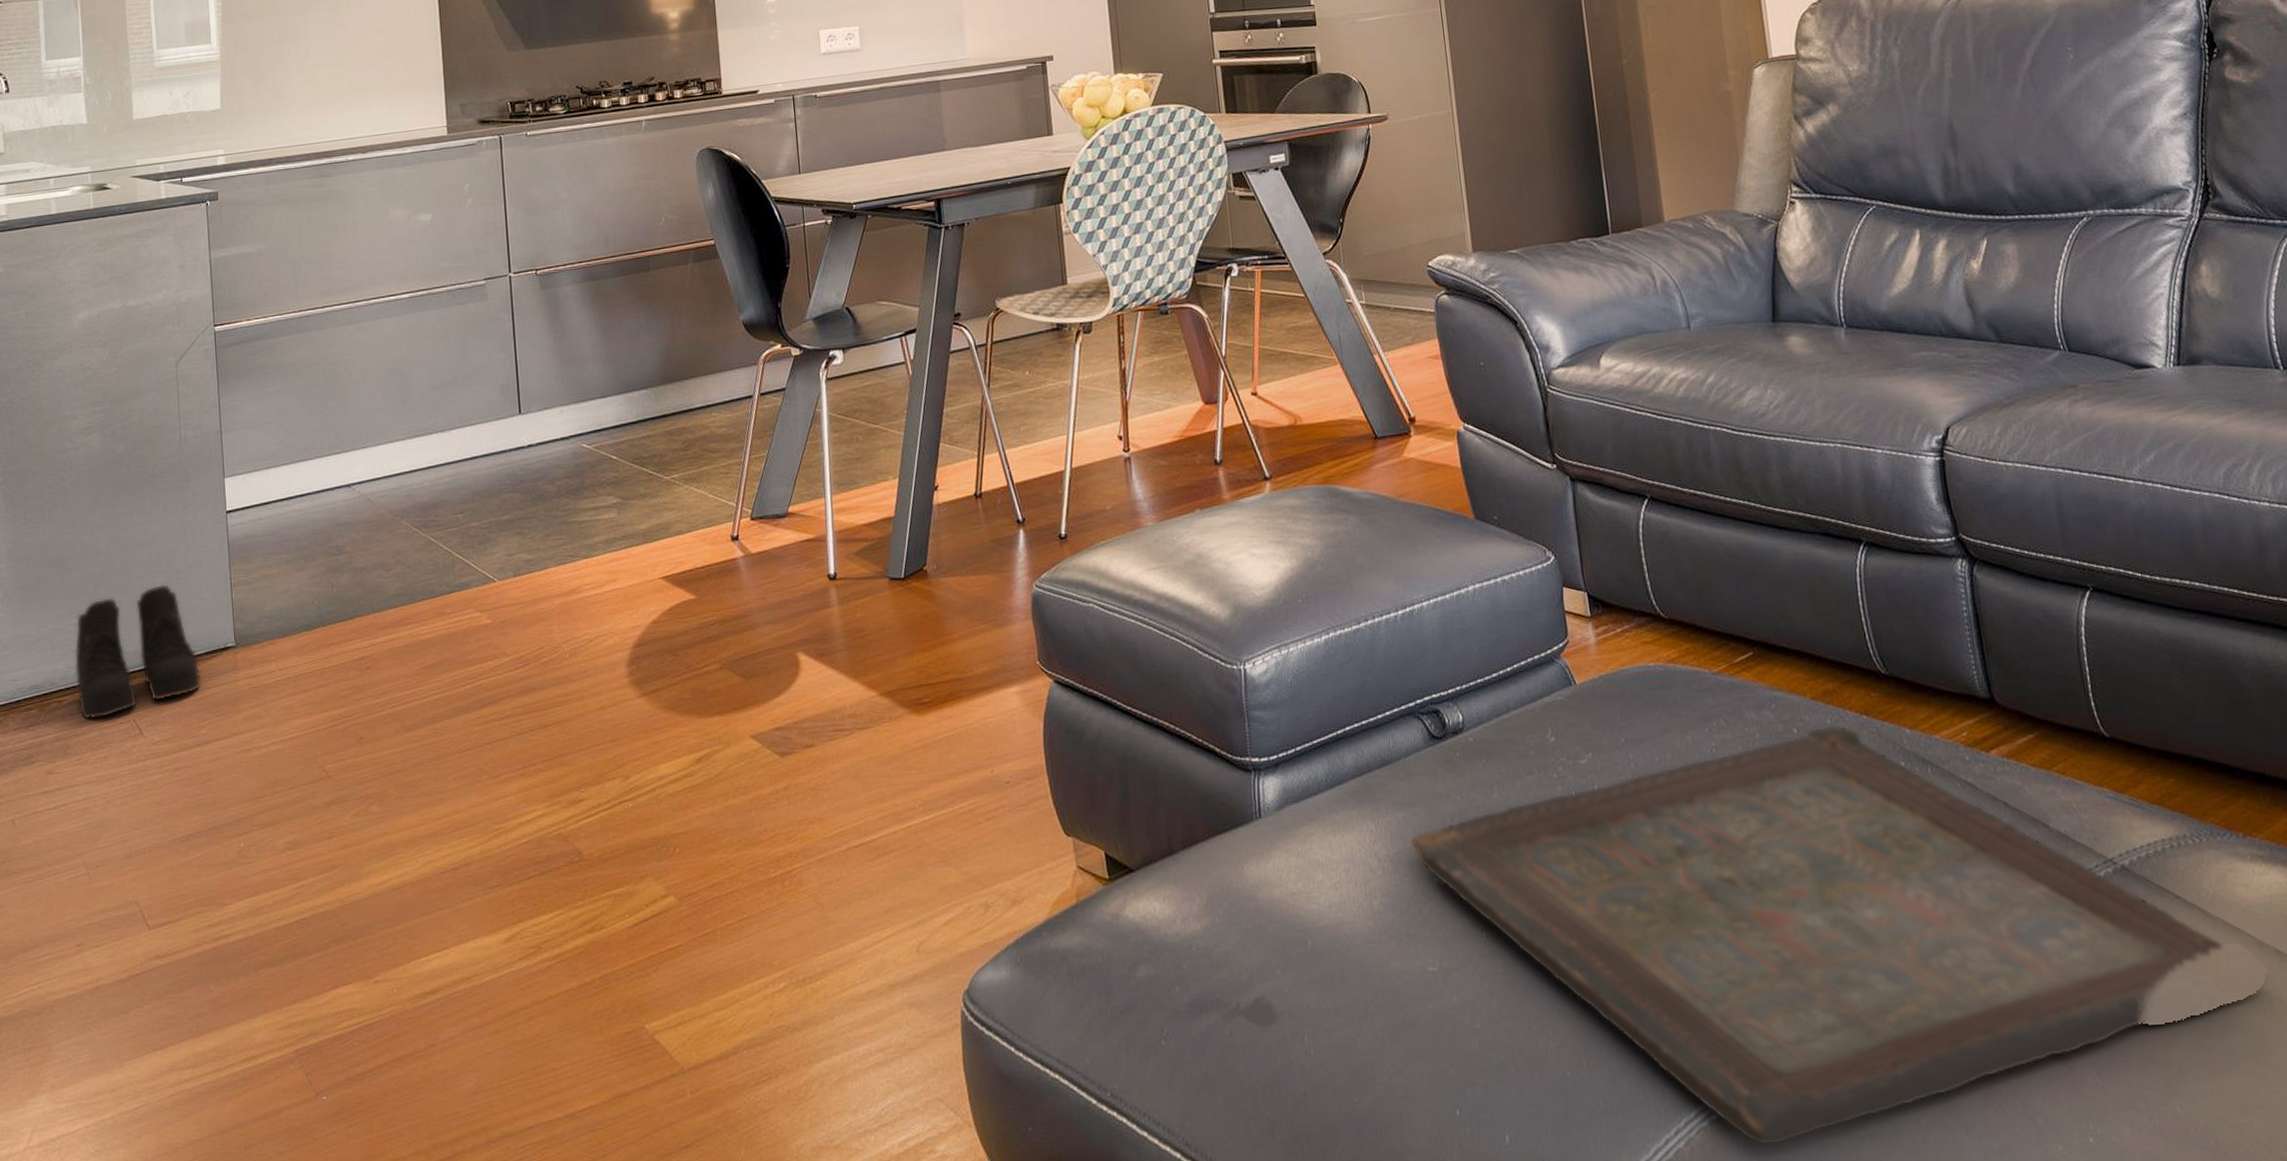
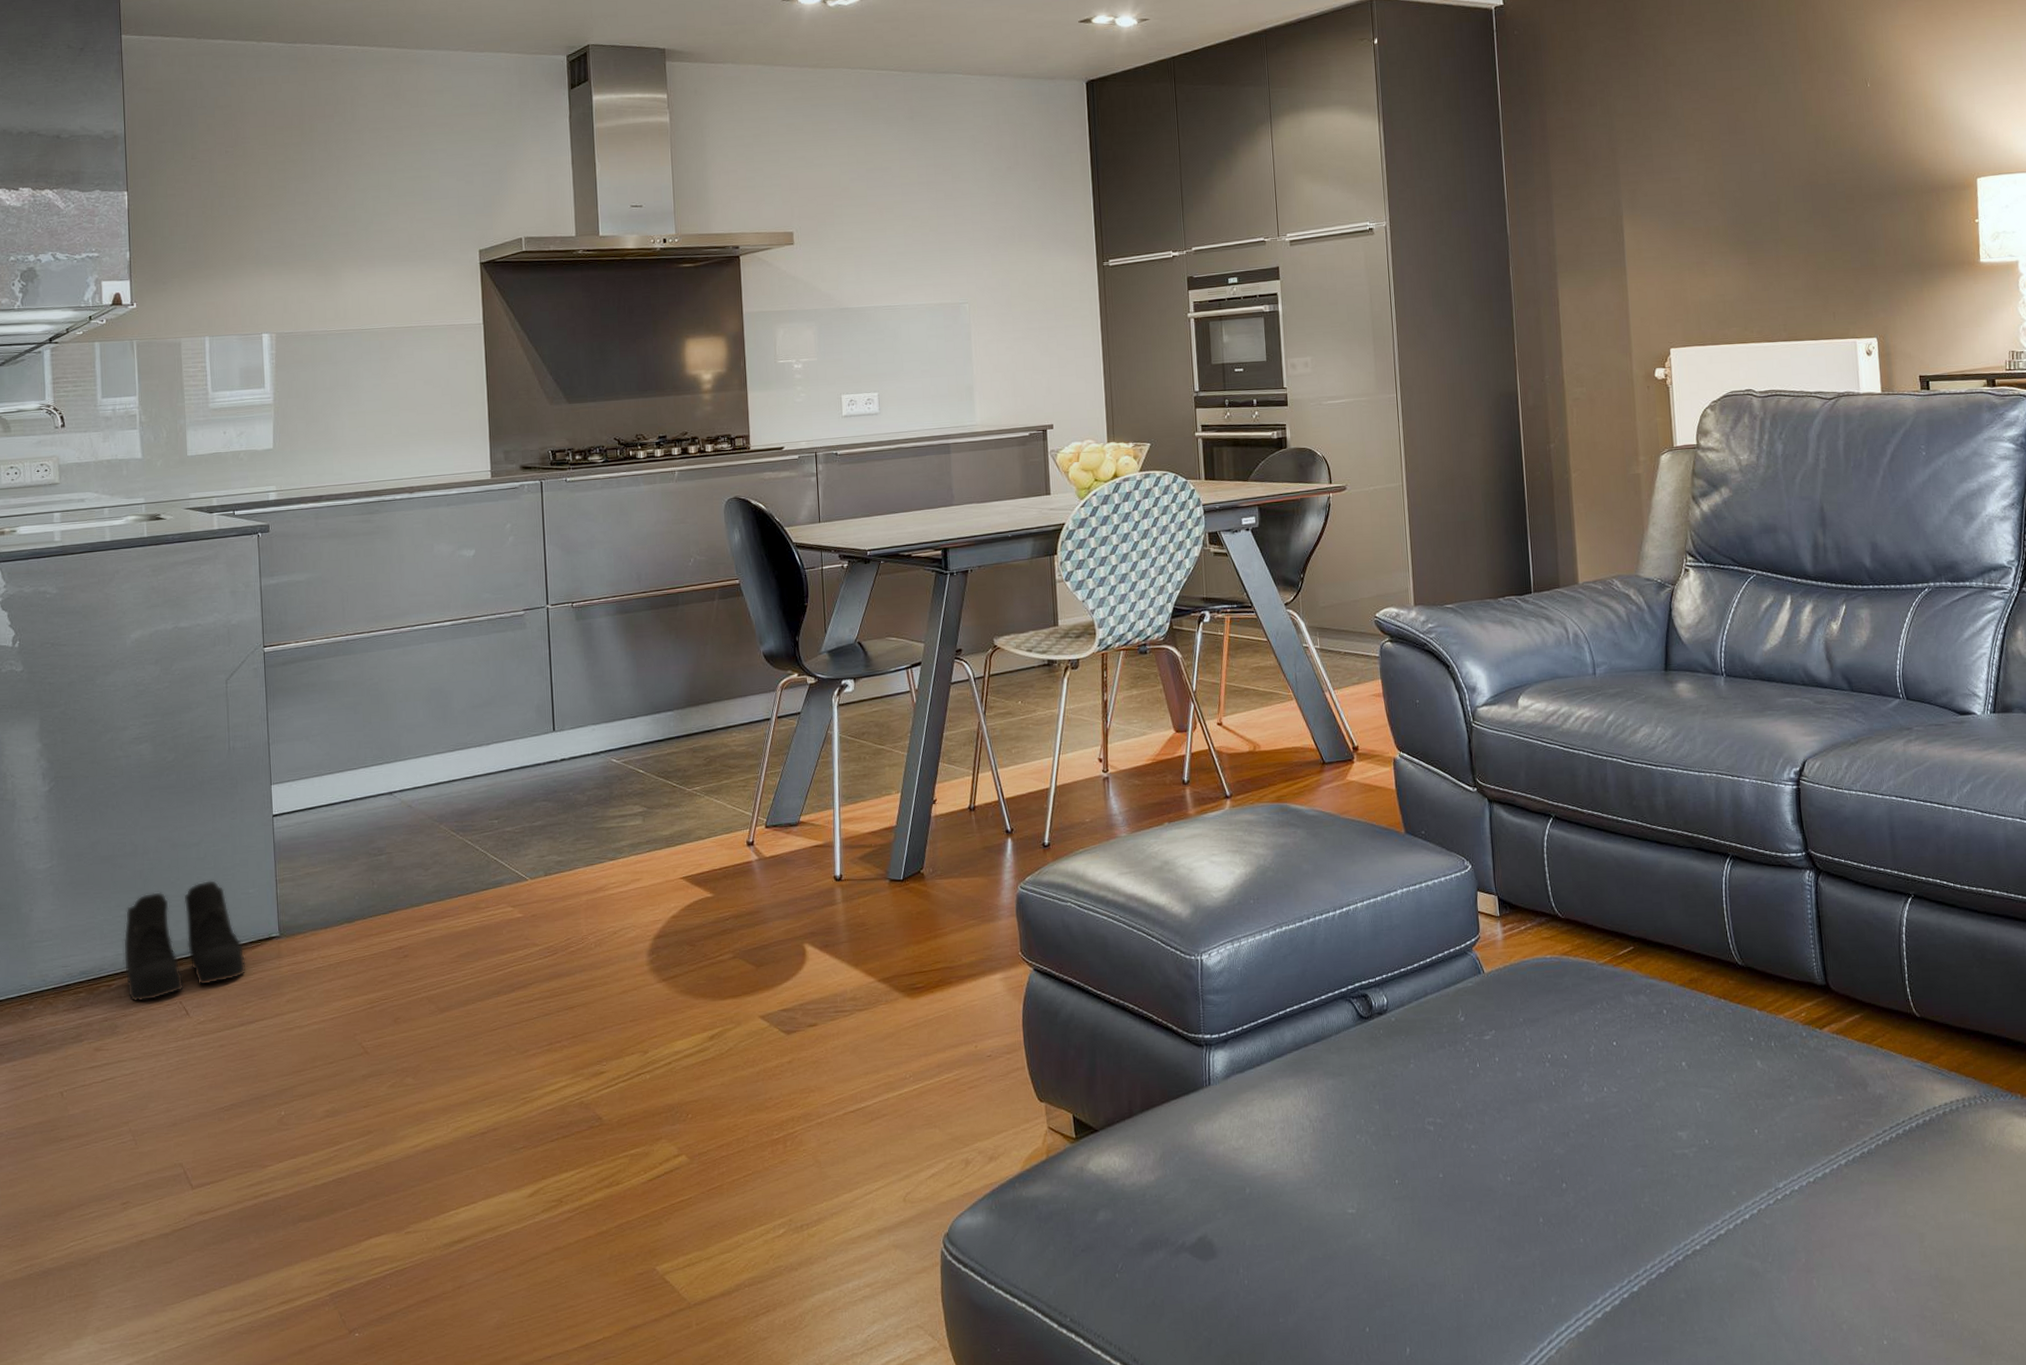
serving tray: present [1411,725,2223,1146] -> none [1338,1007,2000,1352]

